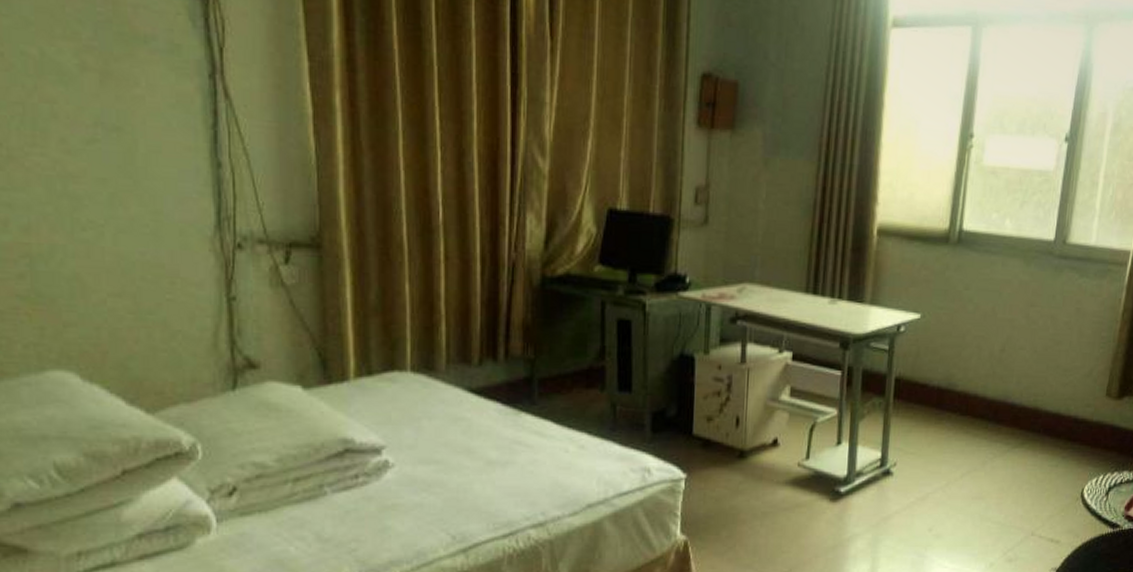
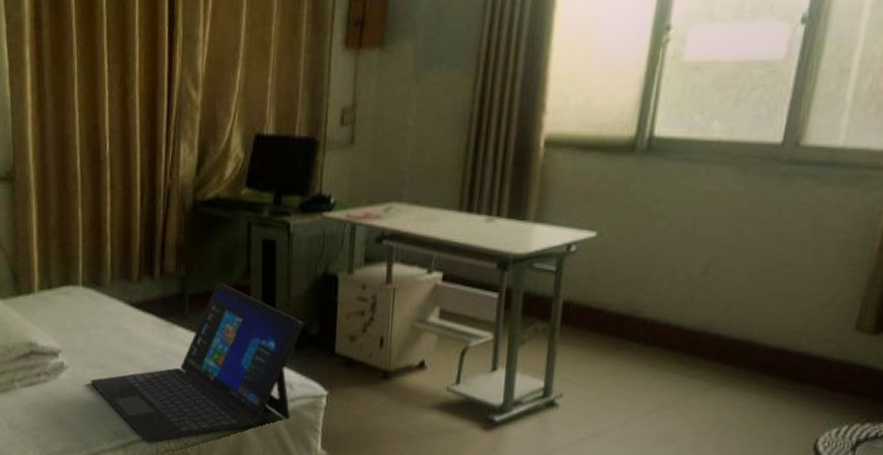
laptop: none [423,364,661,544] -> present [91,282,303,443]

